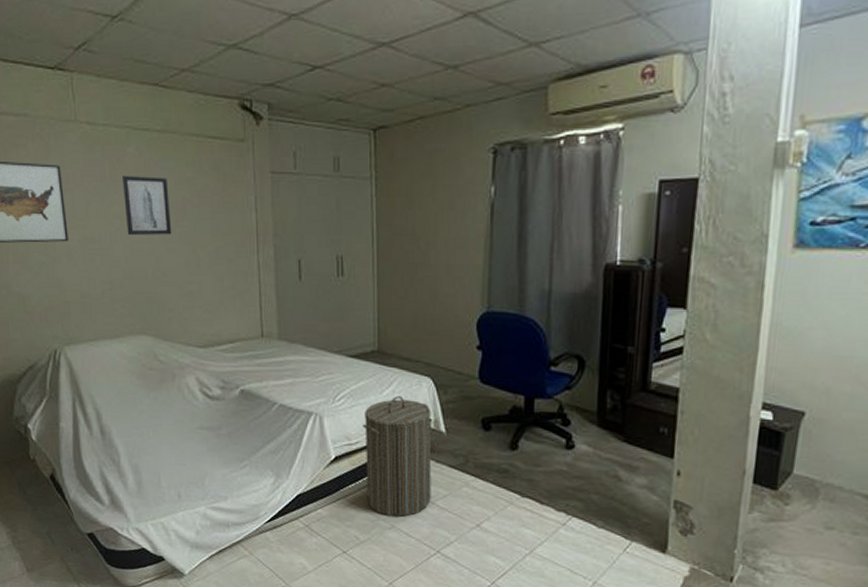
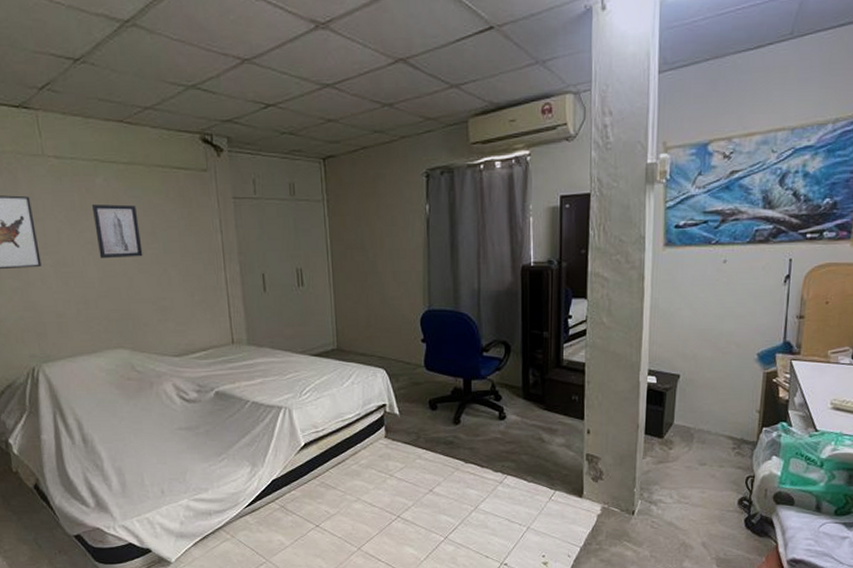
laundry hamper: present [362,396,432,518] -> none [326,387,390,491]

